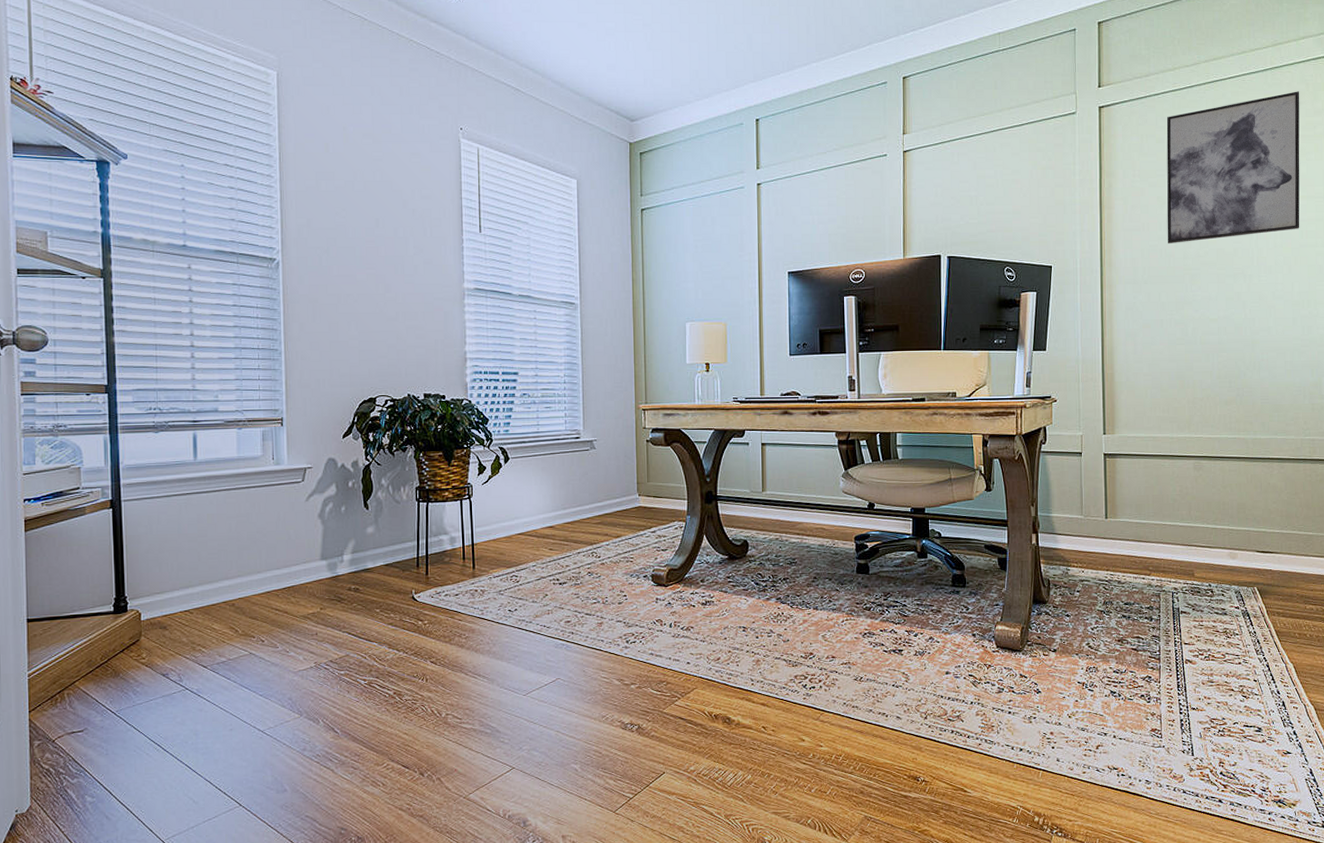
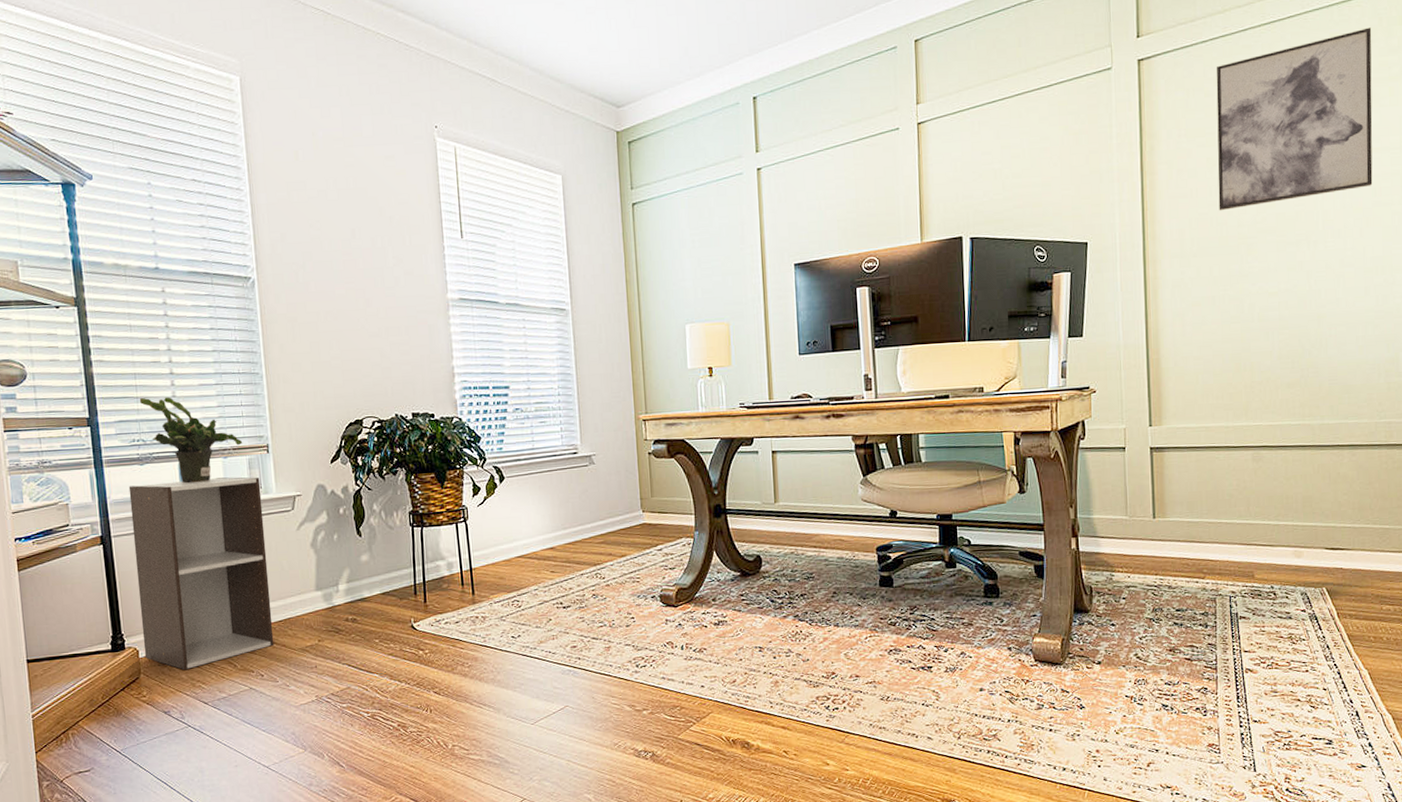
bookcase: none [142,447,277,634] -> present [128,477,274,671]
potted plant: none [158,367,258,452] -> present [139,397,243,483]

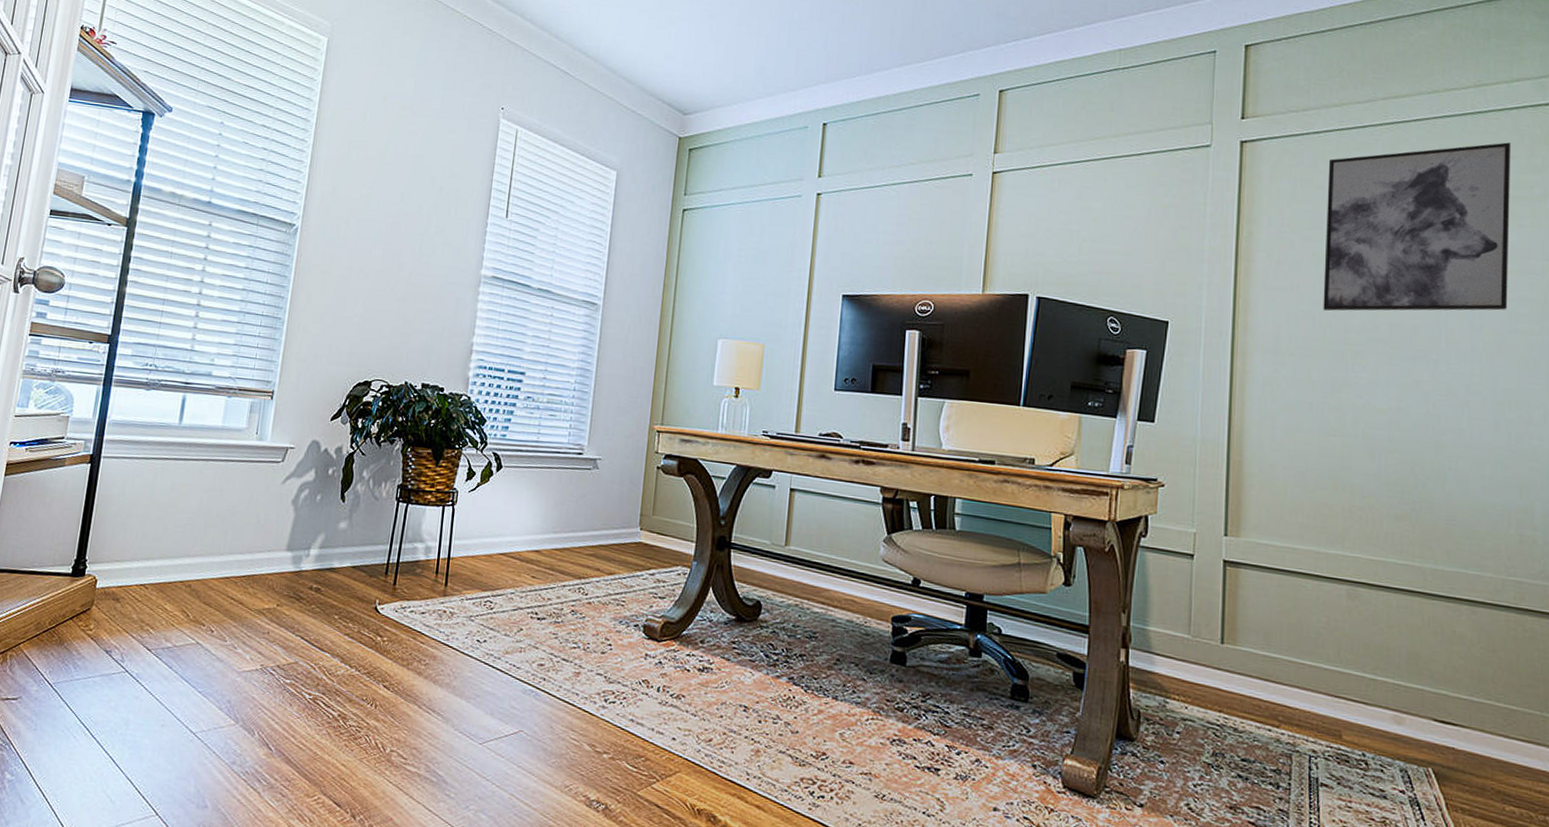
bookcase: present [128,477,274,671] -> none [101,409,258,610]
potted plant: present [139,397,243,483] -> none [161,323,250,418]

